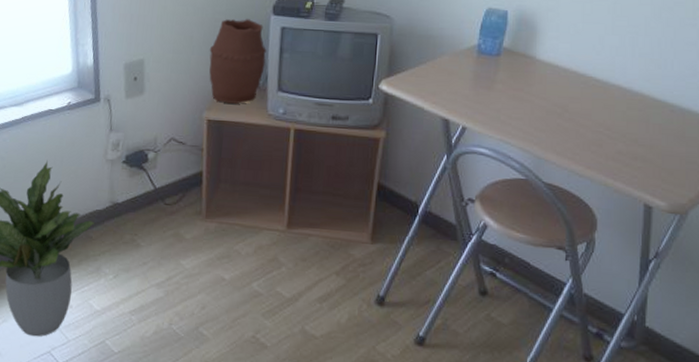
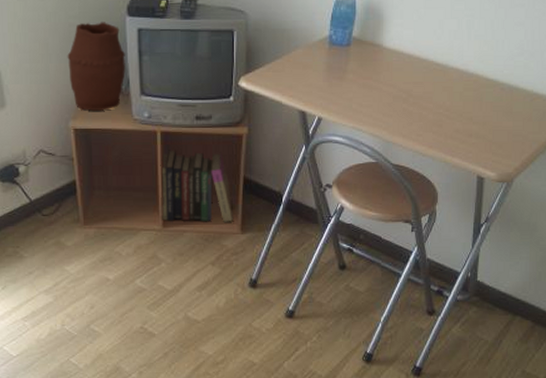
books: none [286,148,365,231] -> present [160,150,233,223]

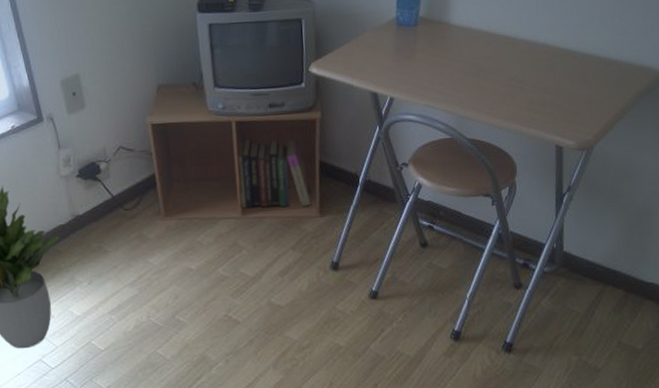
vase: present [67,22,126,111] -> none [142,20,199,106]

